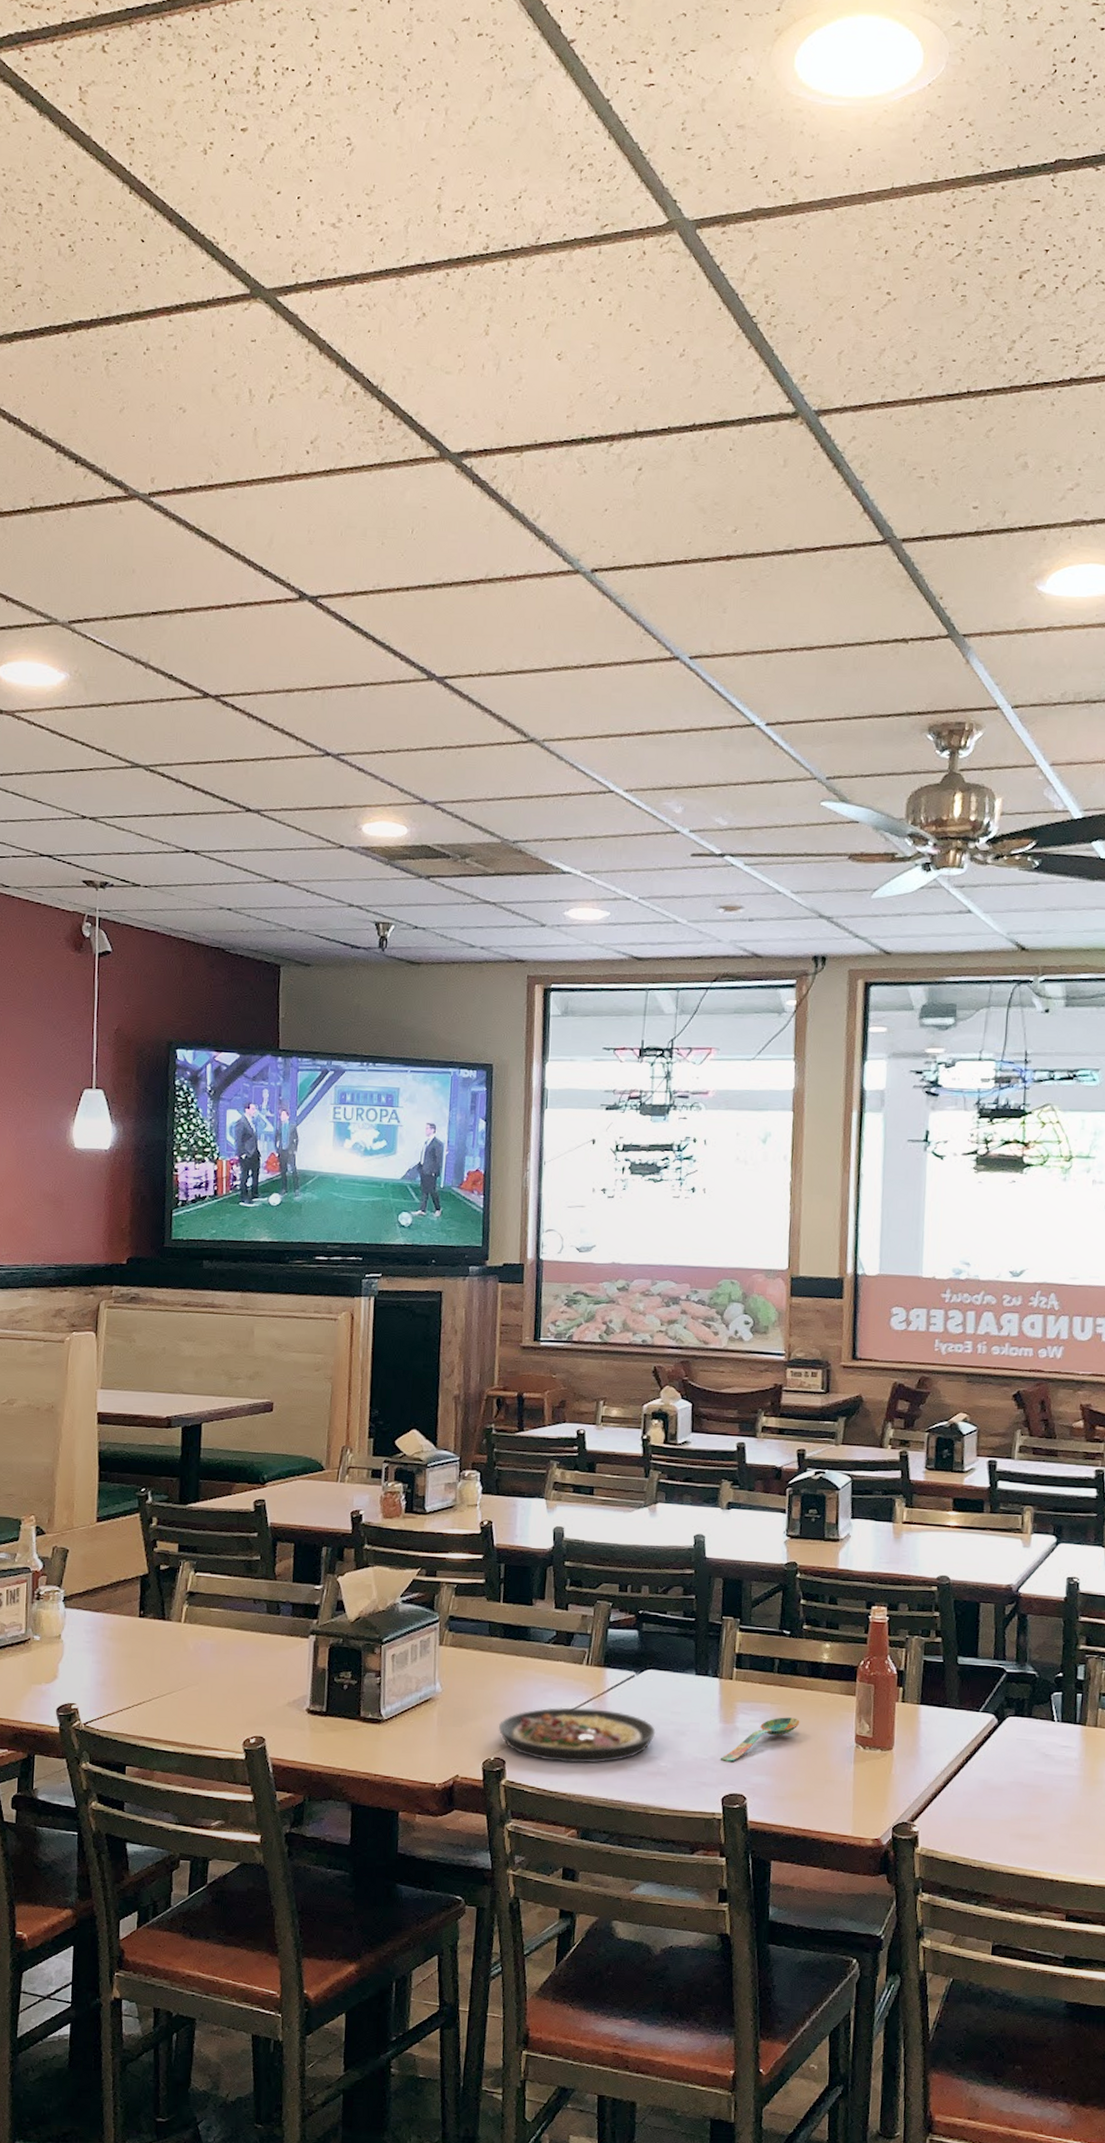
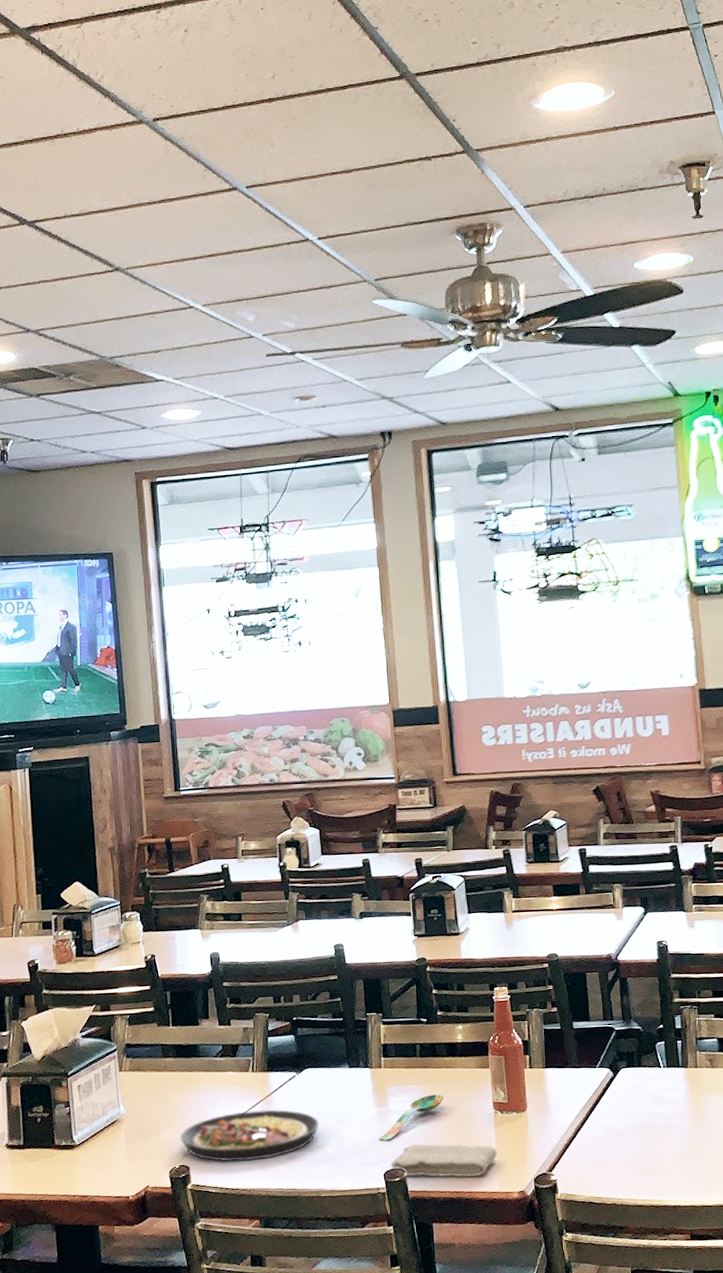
washcloth: none [730,1769,854,1816] -> present [390,1144,497,1177]

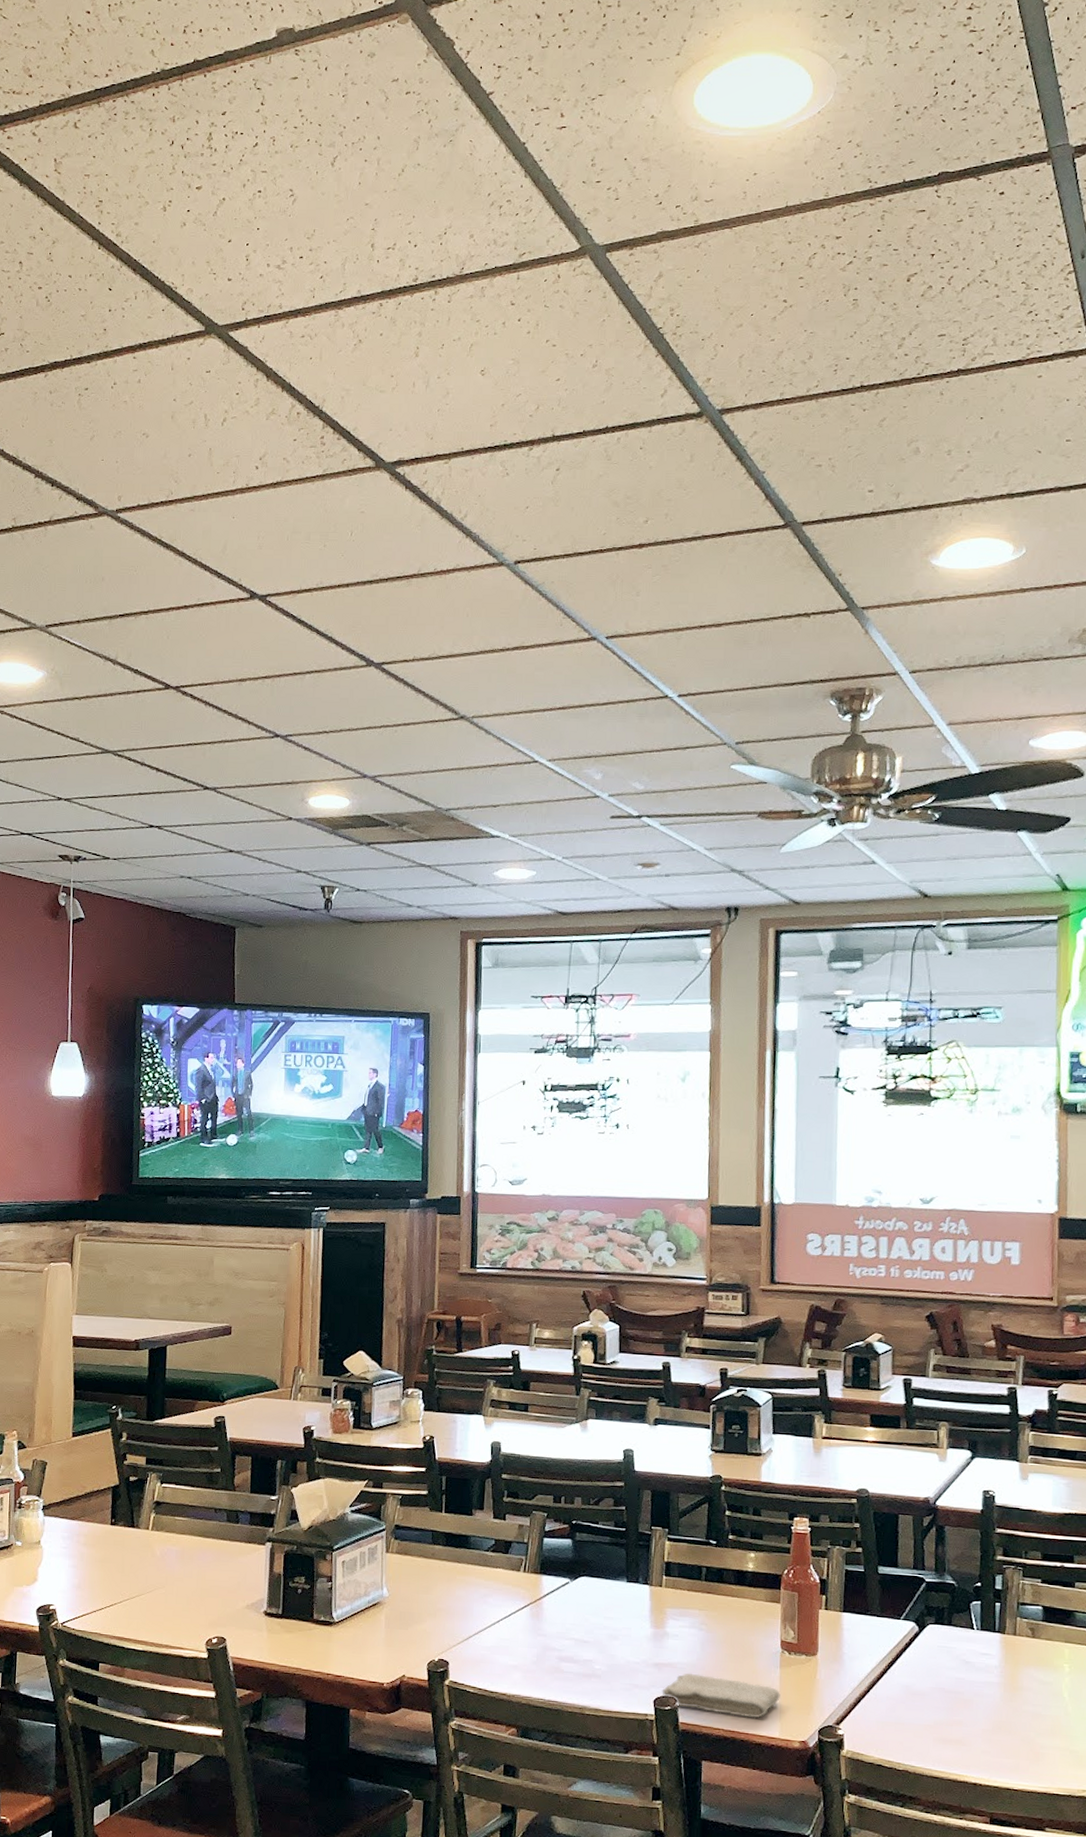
plate: present [179,1109,320,1162] -> none [442,1611,590,1666]
spoon: present [378,1094,444,1141] -> none [651,1623,727,1665]

